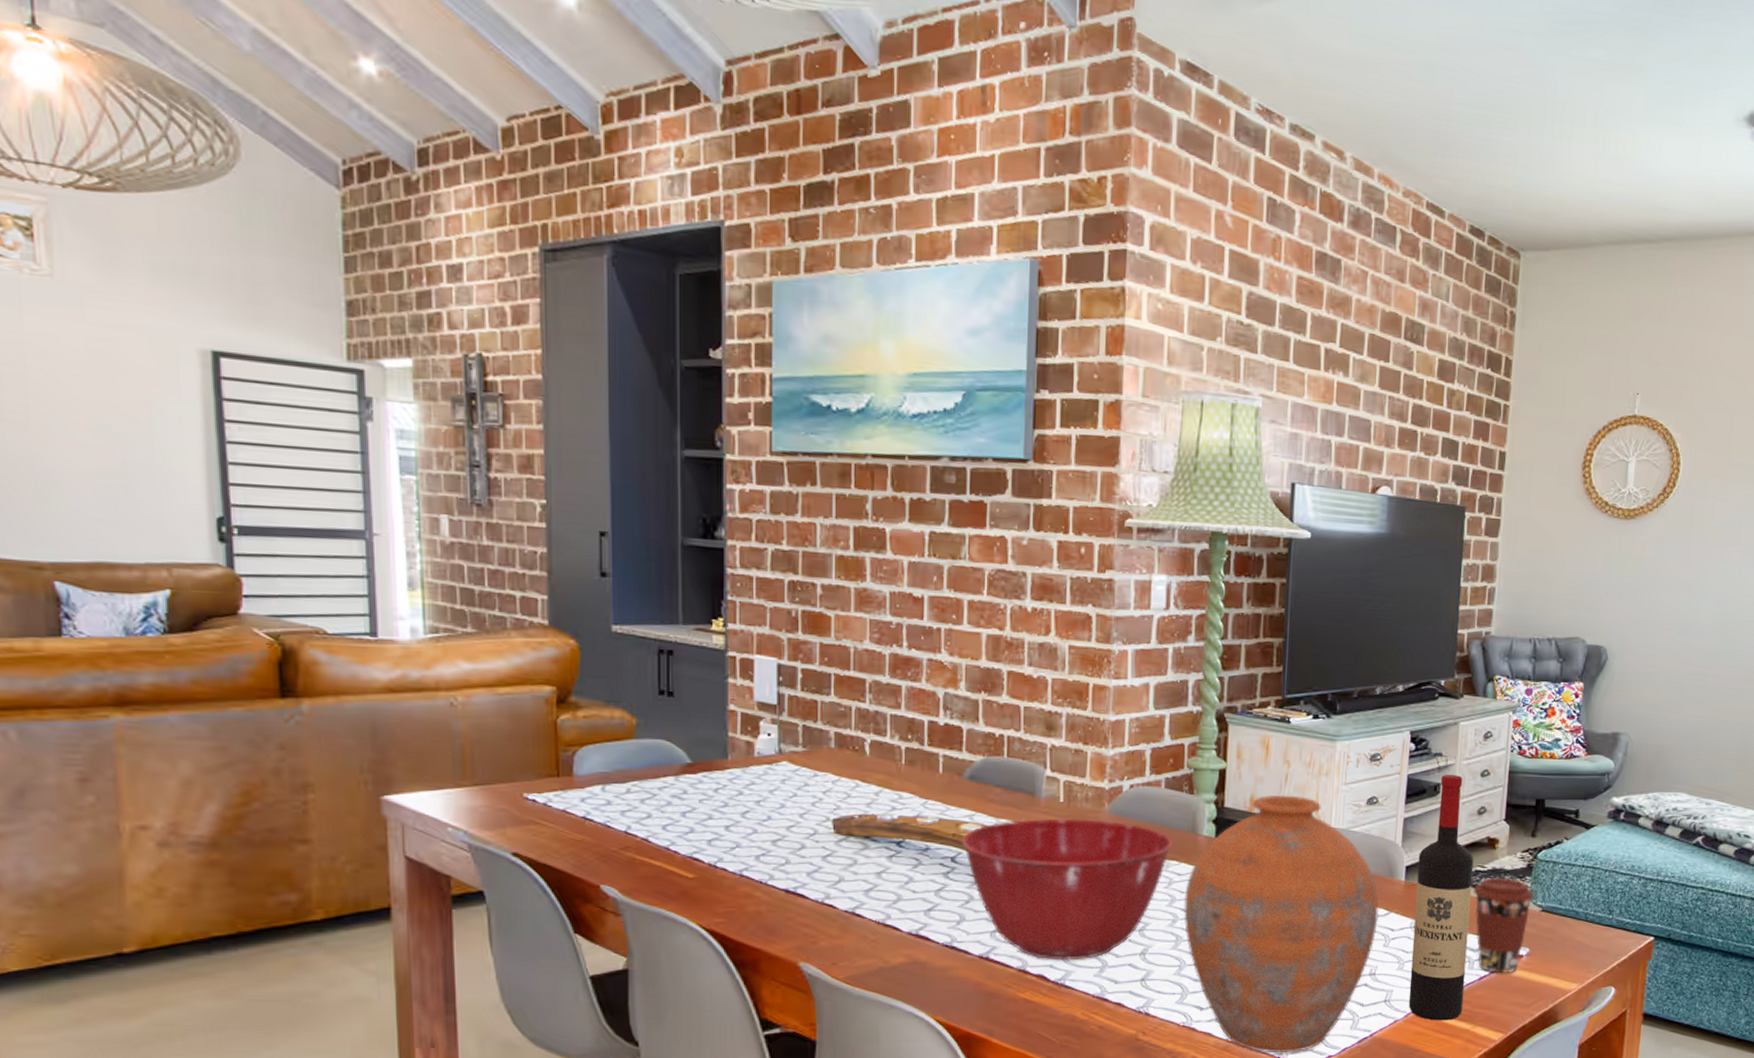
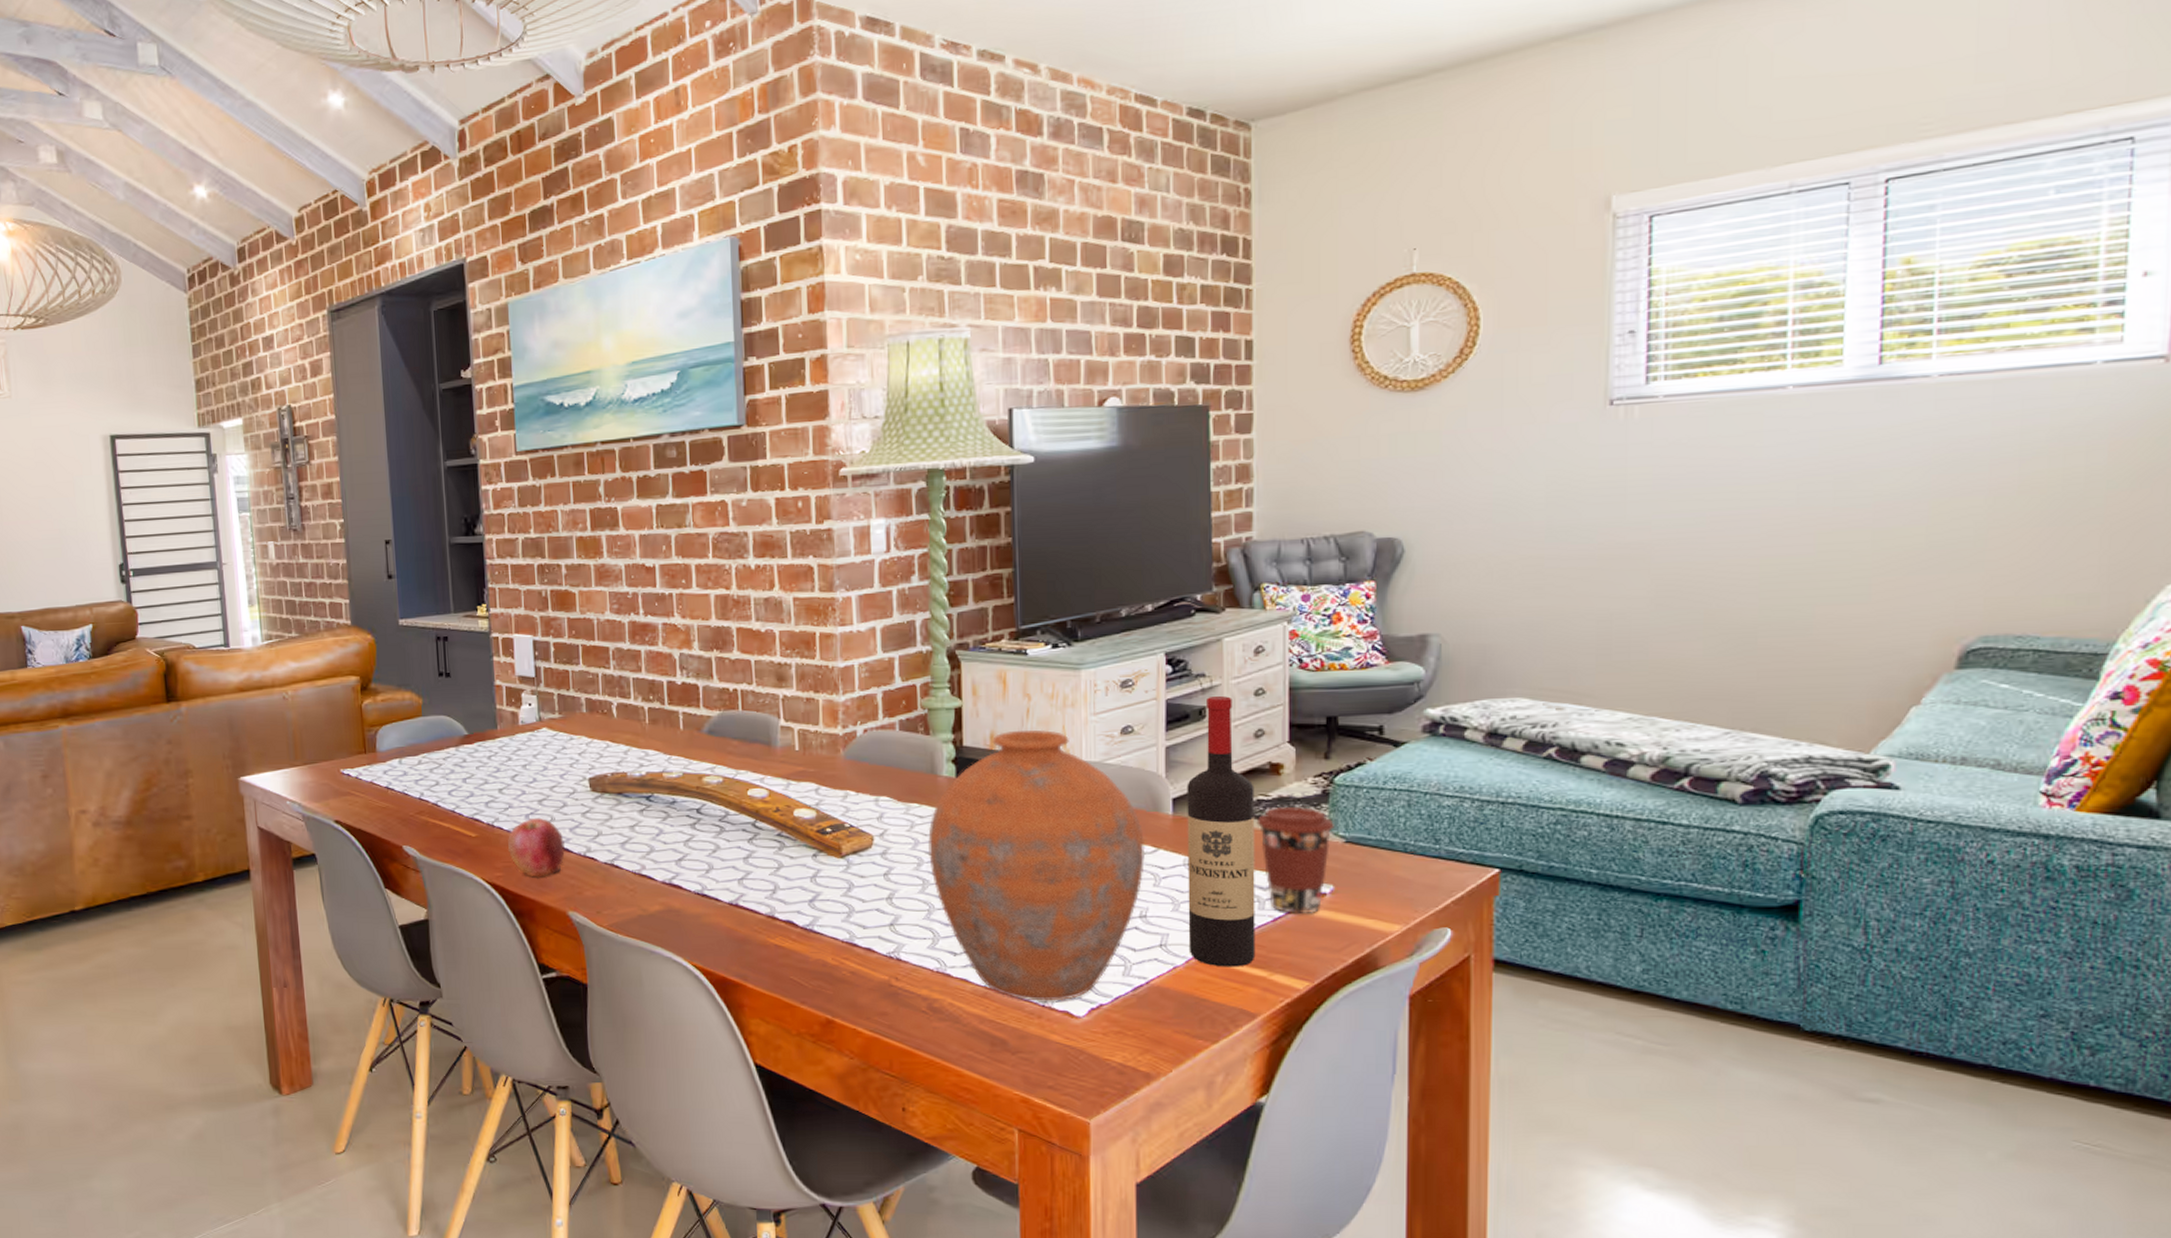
apple: none [731,859,800,925] -> present [507,817,565,878]
mixing bowl: present [961,818,1172,960] -> none [705,765,911,906]

